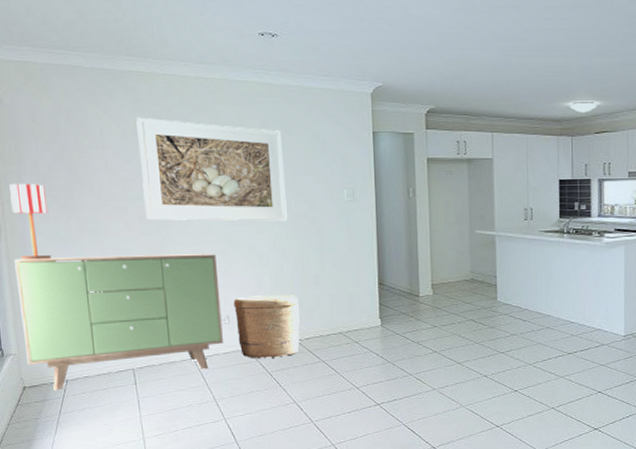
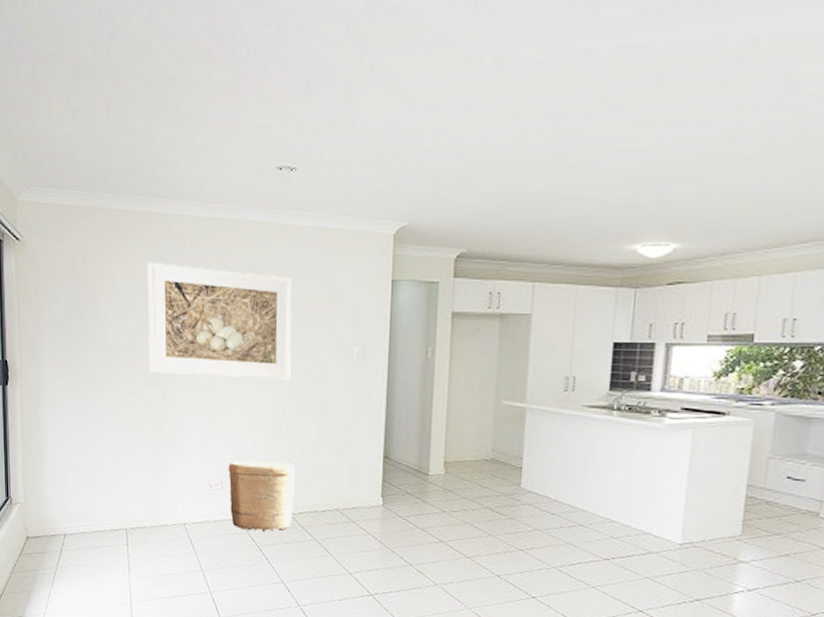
table lamp: present [9,183,52,260] -> none [27,329,60,409]
sideboard: present [14,254,224,391] -> none [27,407,216,544]

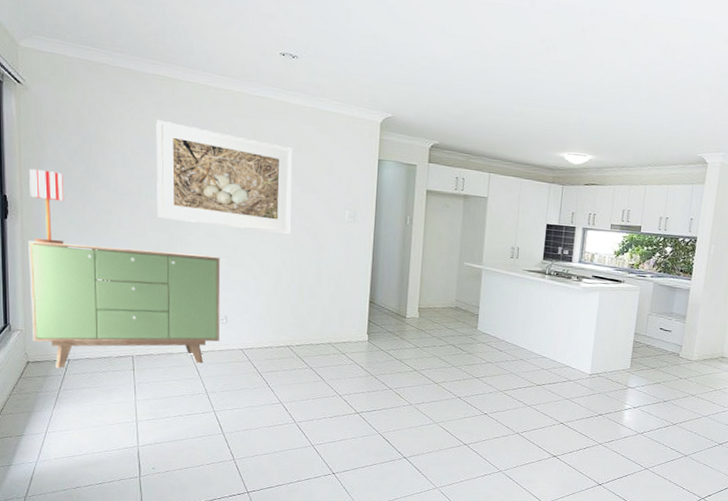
table lamp: none [27,329,60,409] -> present [29,168,65,245]
sideboard: none [27,407,216,544] -> present [28,240,221,369]
basket: present [228,461,295,531] -> none [232,300,293,360]

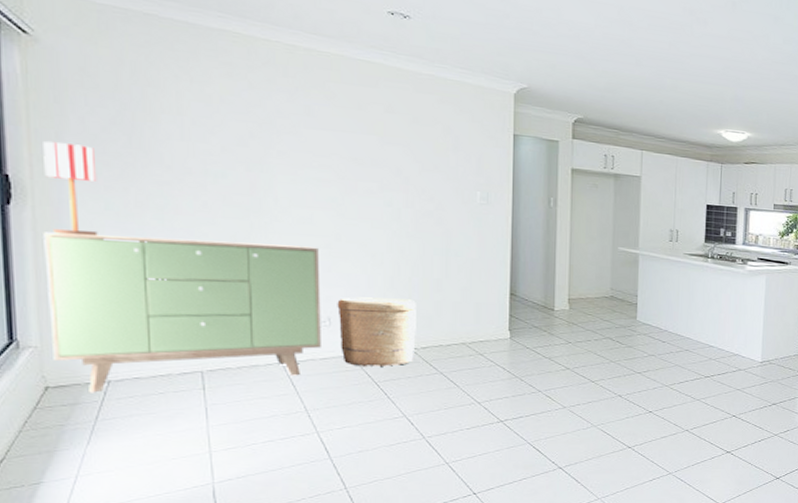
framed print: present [156,119,292,234] -> none [226,83,409,219]
basket: none [232,300,293,360] -> present [337,297,416,367]

